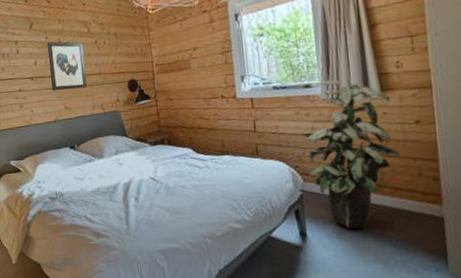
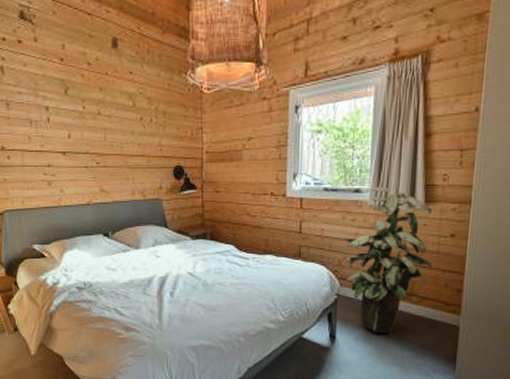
wall art: present [47,41,87,91] -> none [84,112,127,170]

